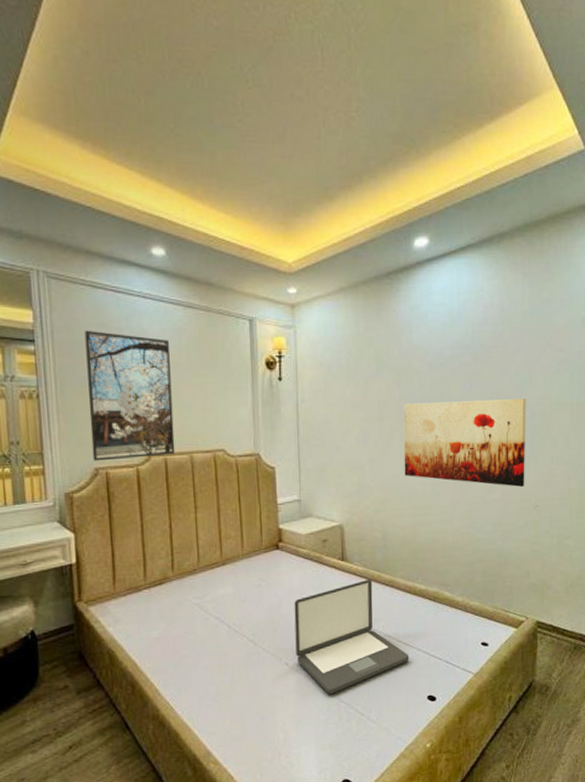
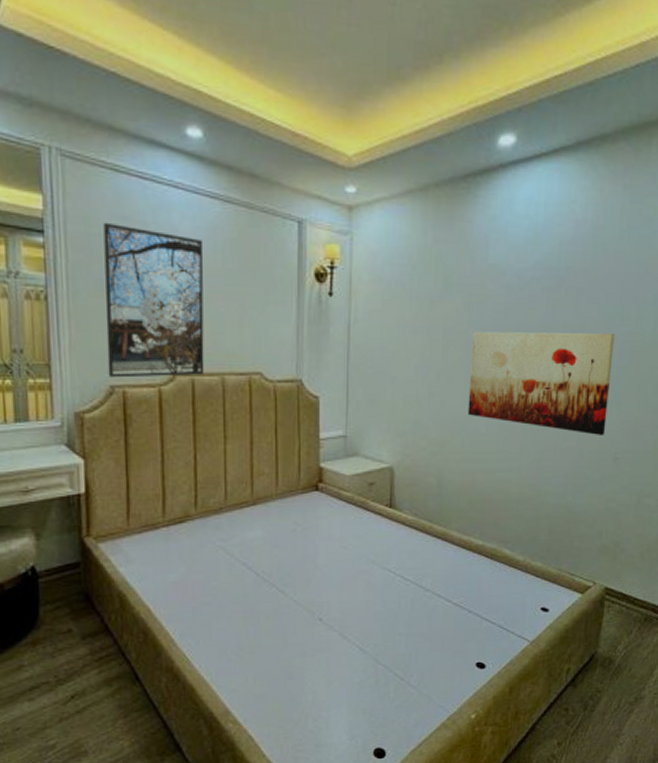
laptop: present [294,579,409,694] -> none [331,531,458,655]

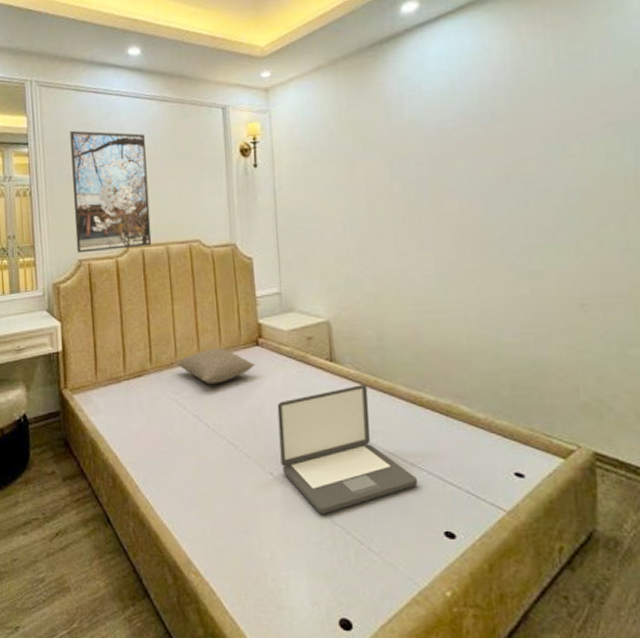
pillow: none [225,492,313,531] -> present [176,348,255,385]
laptop: none [331,531,458,655] -> present [277,385,417,514]
wall art: present [467,331,615,437] -> none [397,173,564,281]

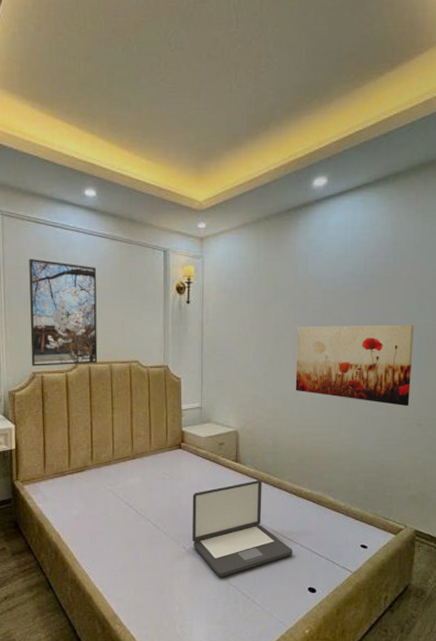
pillow: present [176,348,255,385] -> none [113,449,177,479]
wall art: none [397,173,564,281] -> present [295,325,414,407]

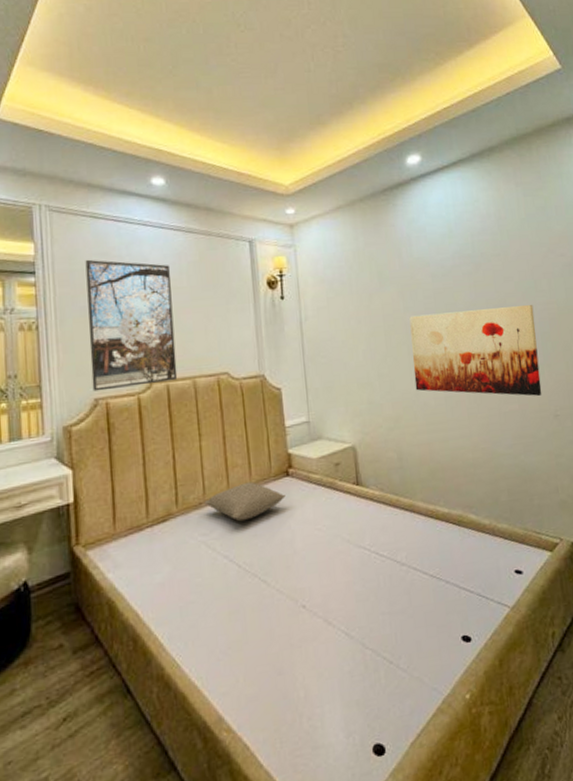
pillow: none [113,449,177,479] -> present [204,482,286,522]
laptop: present [192,480,292,577] -> none [308,504,437,640]

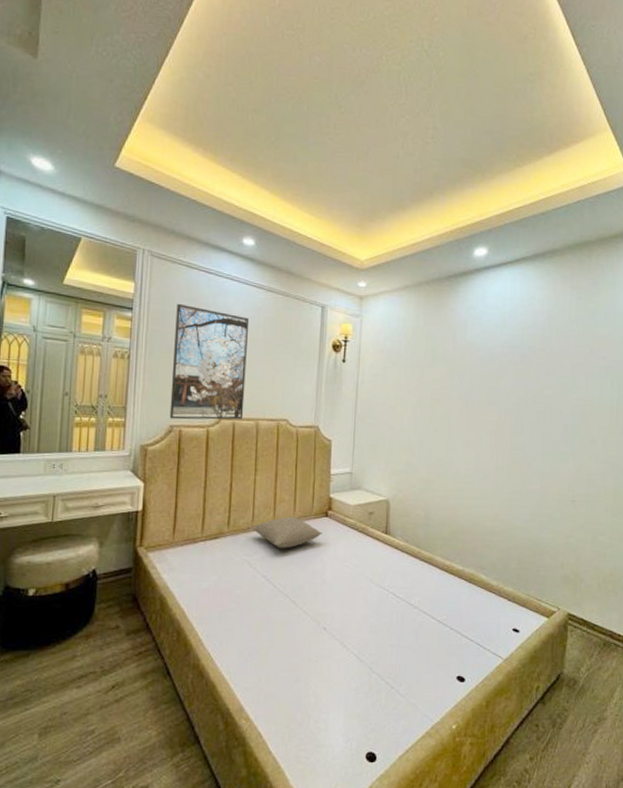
wall art: present [409,305,542,397] -> none [450,393,569,482]

